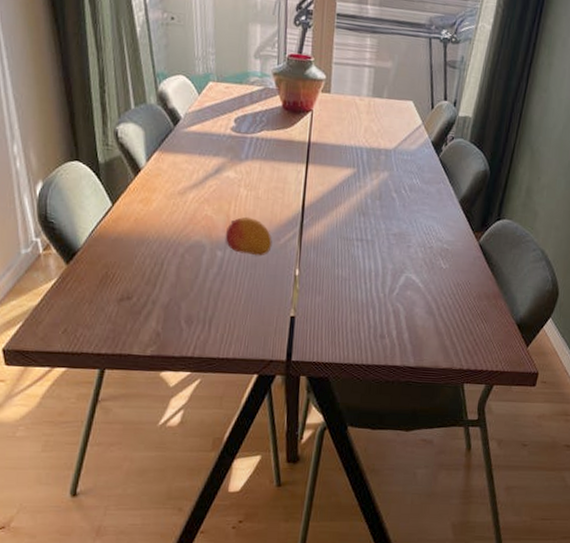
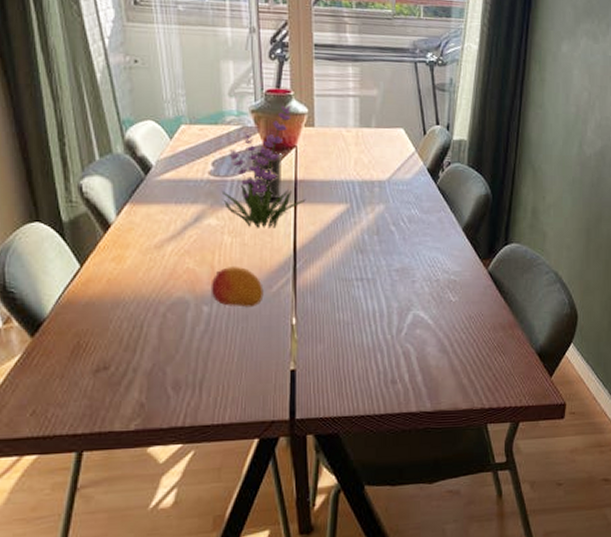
plant: none [241,70,317,186] -> present [221,105,306,229]
cup: none [270,111,299,159] -> present [251,151,283,200]

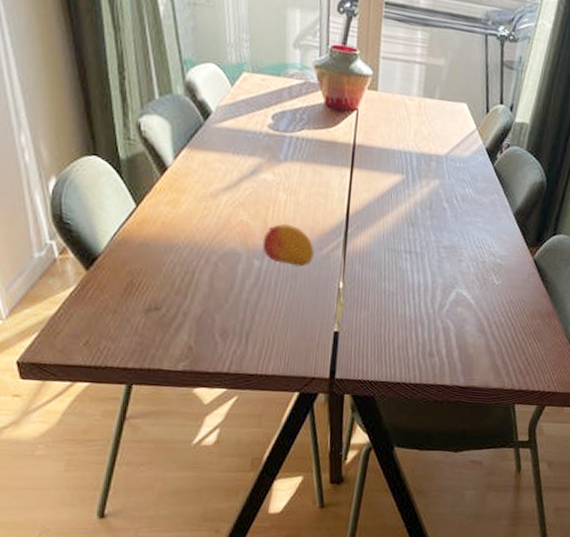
plant: present [221,105,306,229] -> none [279,64,363,191]
cup: present [251,151,283,200] -> none [311,109,343,162]

